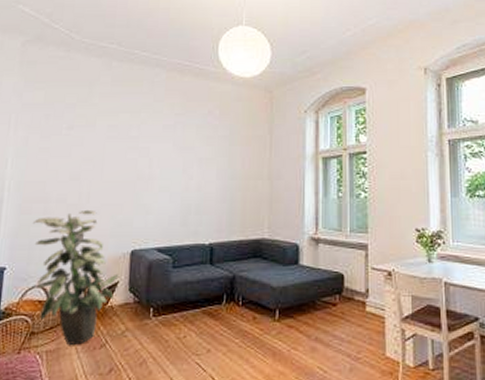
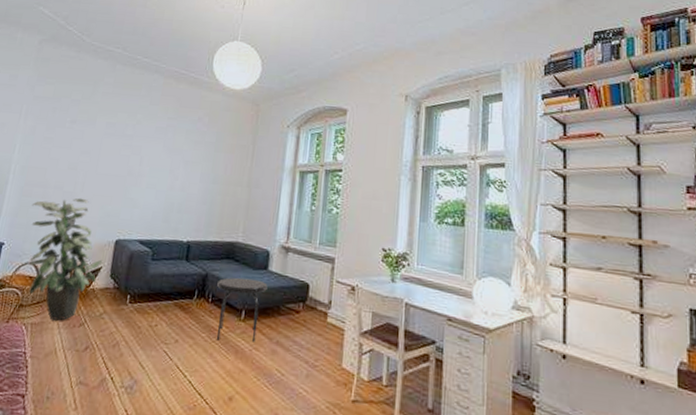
side table: none [246,276,300,345] -> present [217,277,268,342]

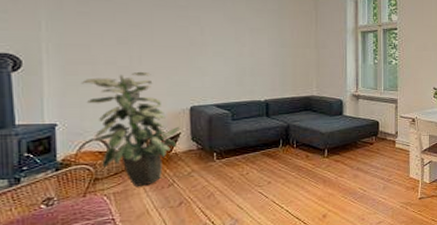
side table: present [217,277,268,342] -> none [300,124,344,176]

